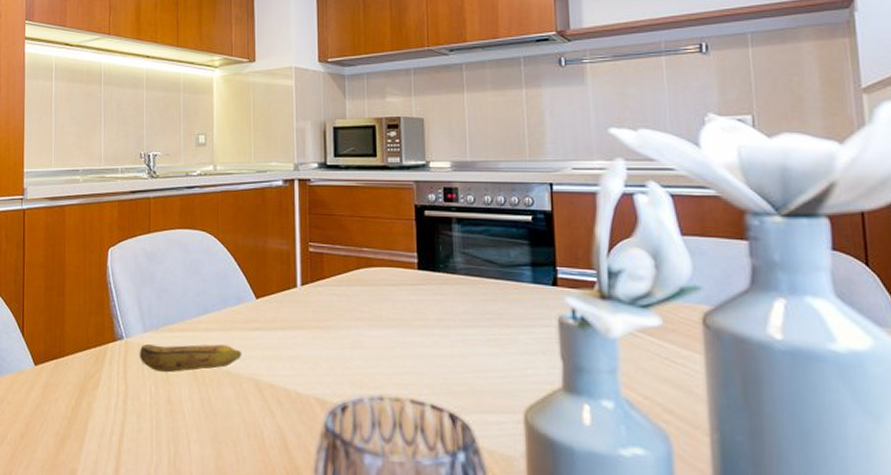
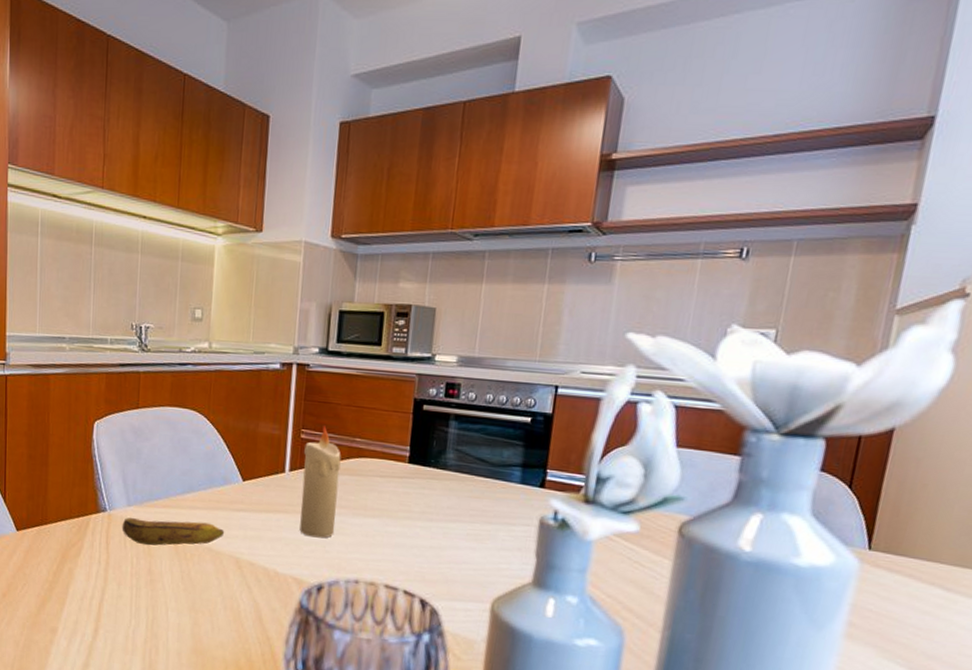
candle: none [314,238,353,354] -> present [299,426,341,538]

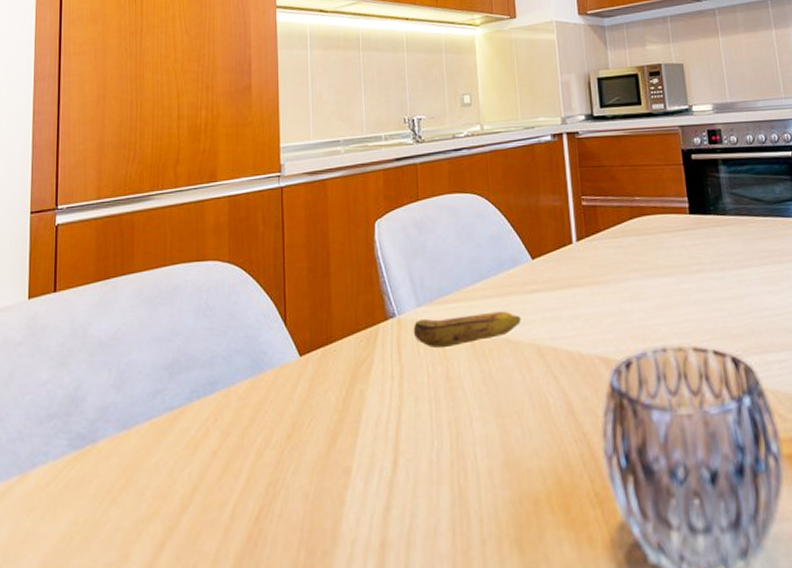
candle: present [299,426,341,538] -> none [587,189,632,308]

